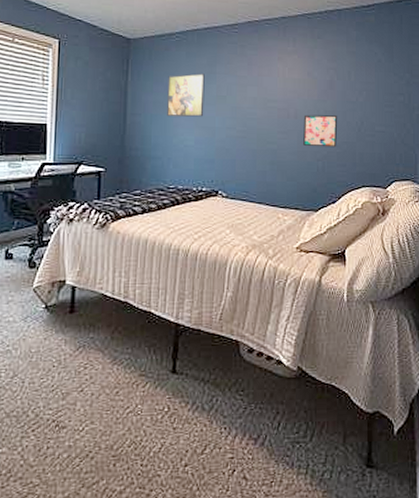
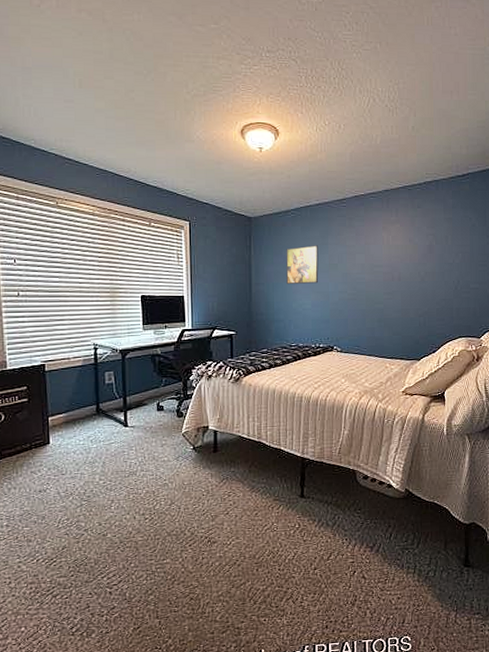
wall art: present [303,114,338,148] -> none [406,276,437,305]

